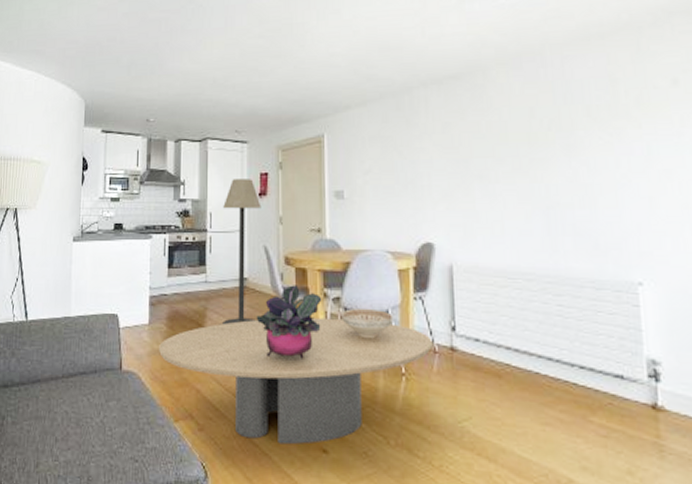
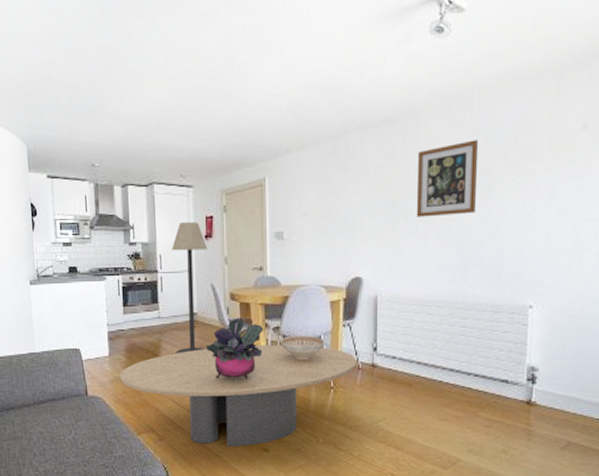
wall art: none [489,96,560,177] -> present [416,140,479,217]

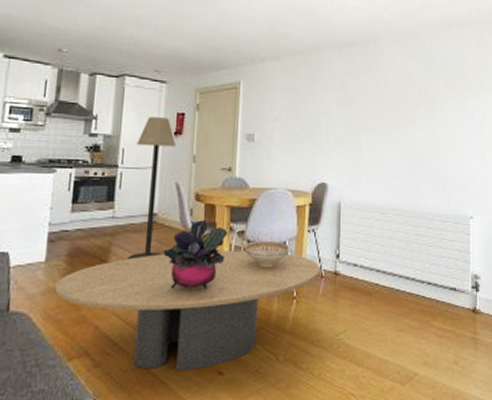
wall art: present [416,140,479,217] -> none [375,68,426,131]

